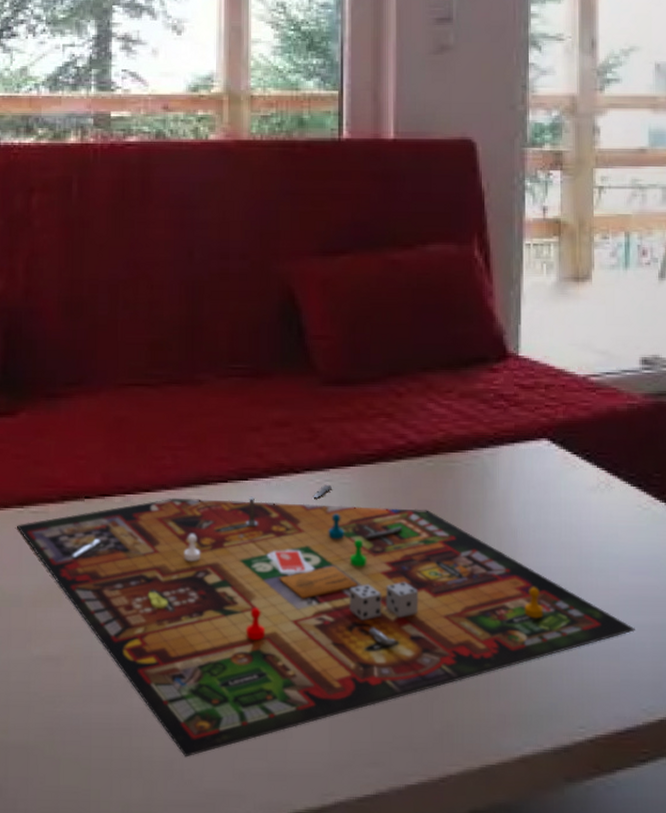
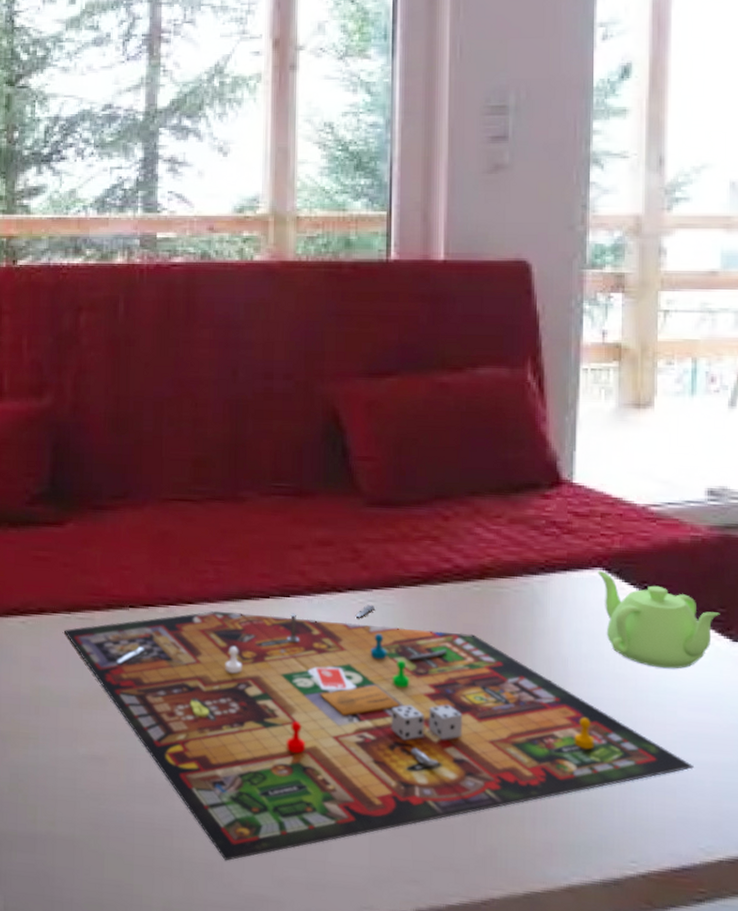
teapot: none [543,441,656,535] -> present [597,570,720,669]

